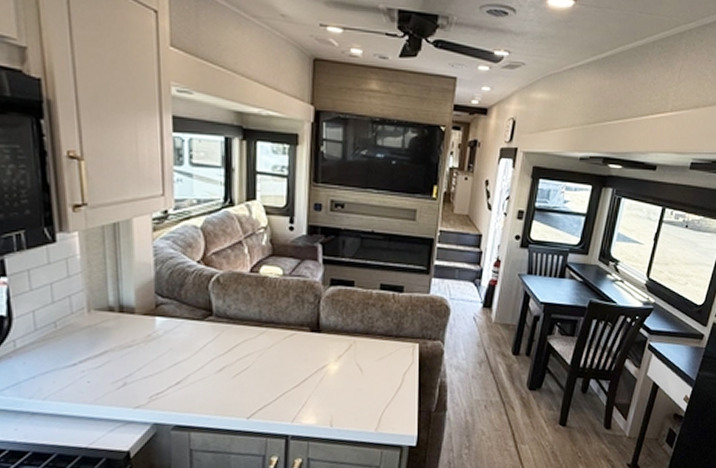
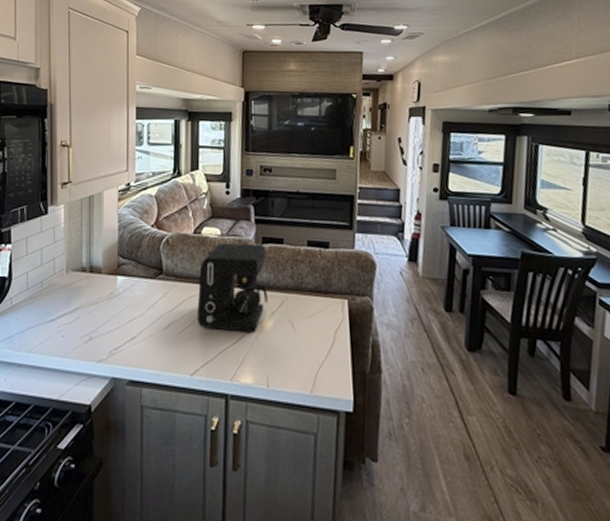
coffee maker: none [254,283,335,376] -> present [197,243,268,333]

